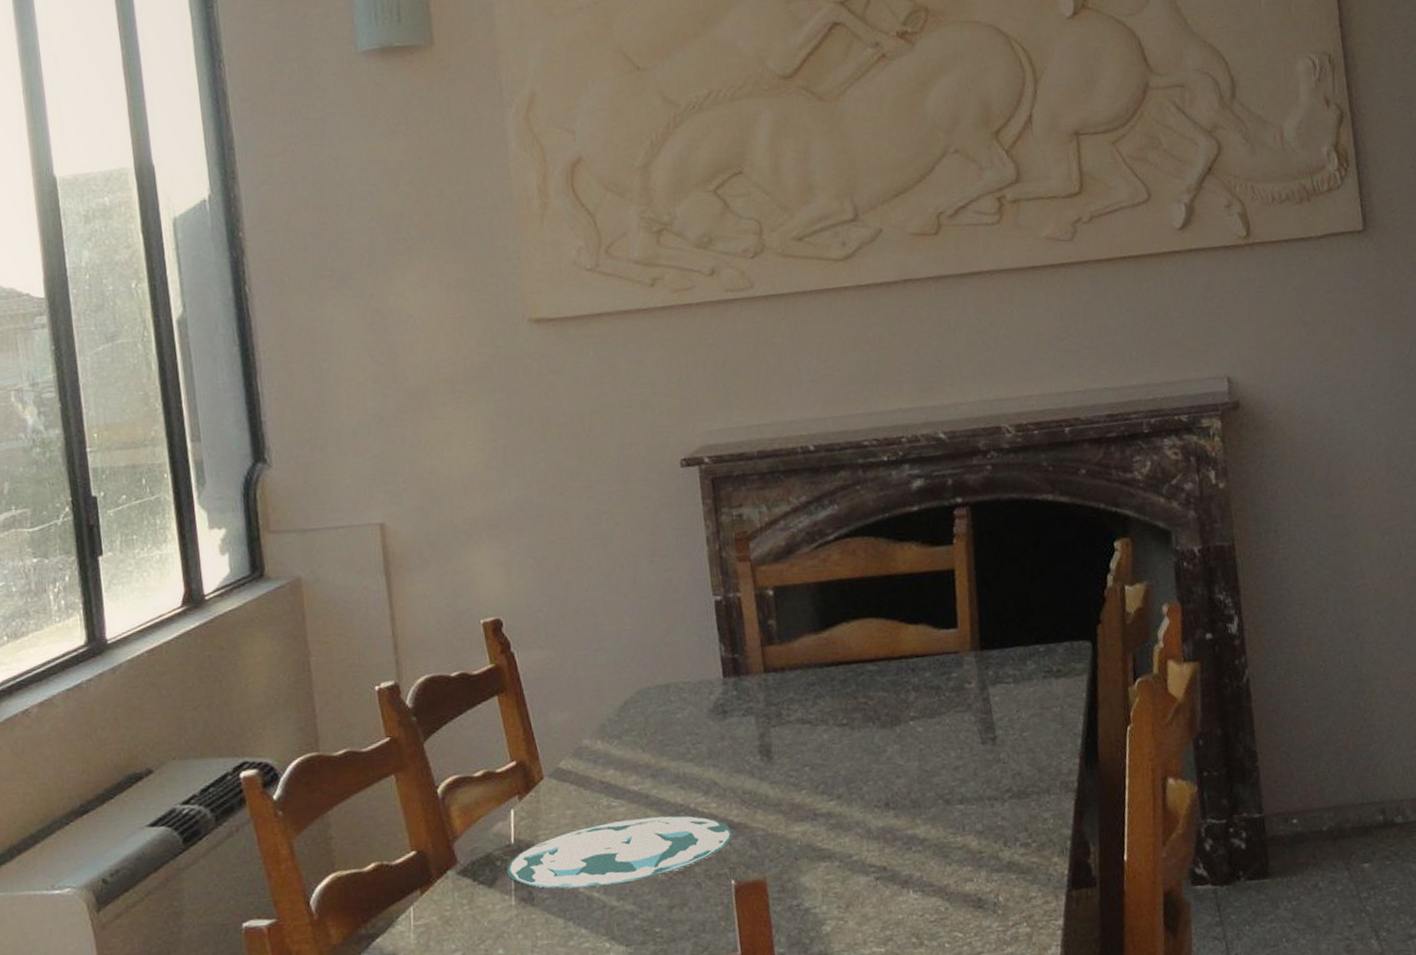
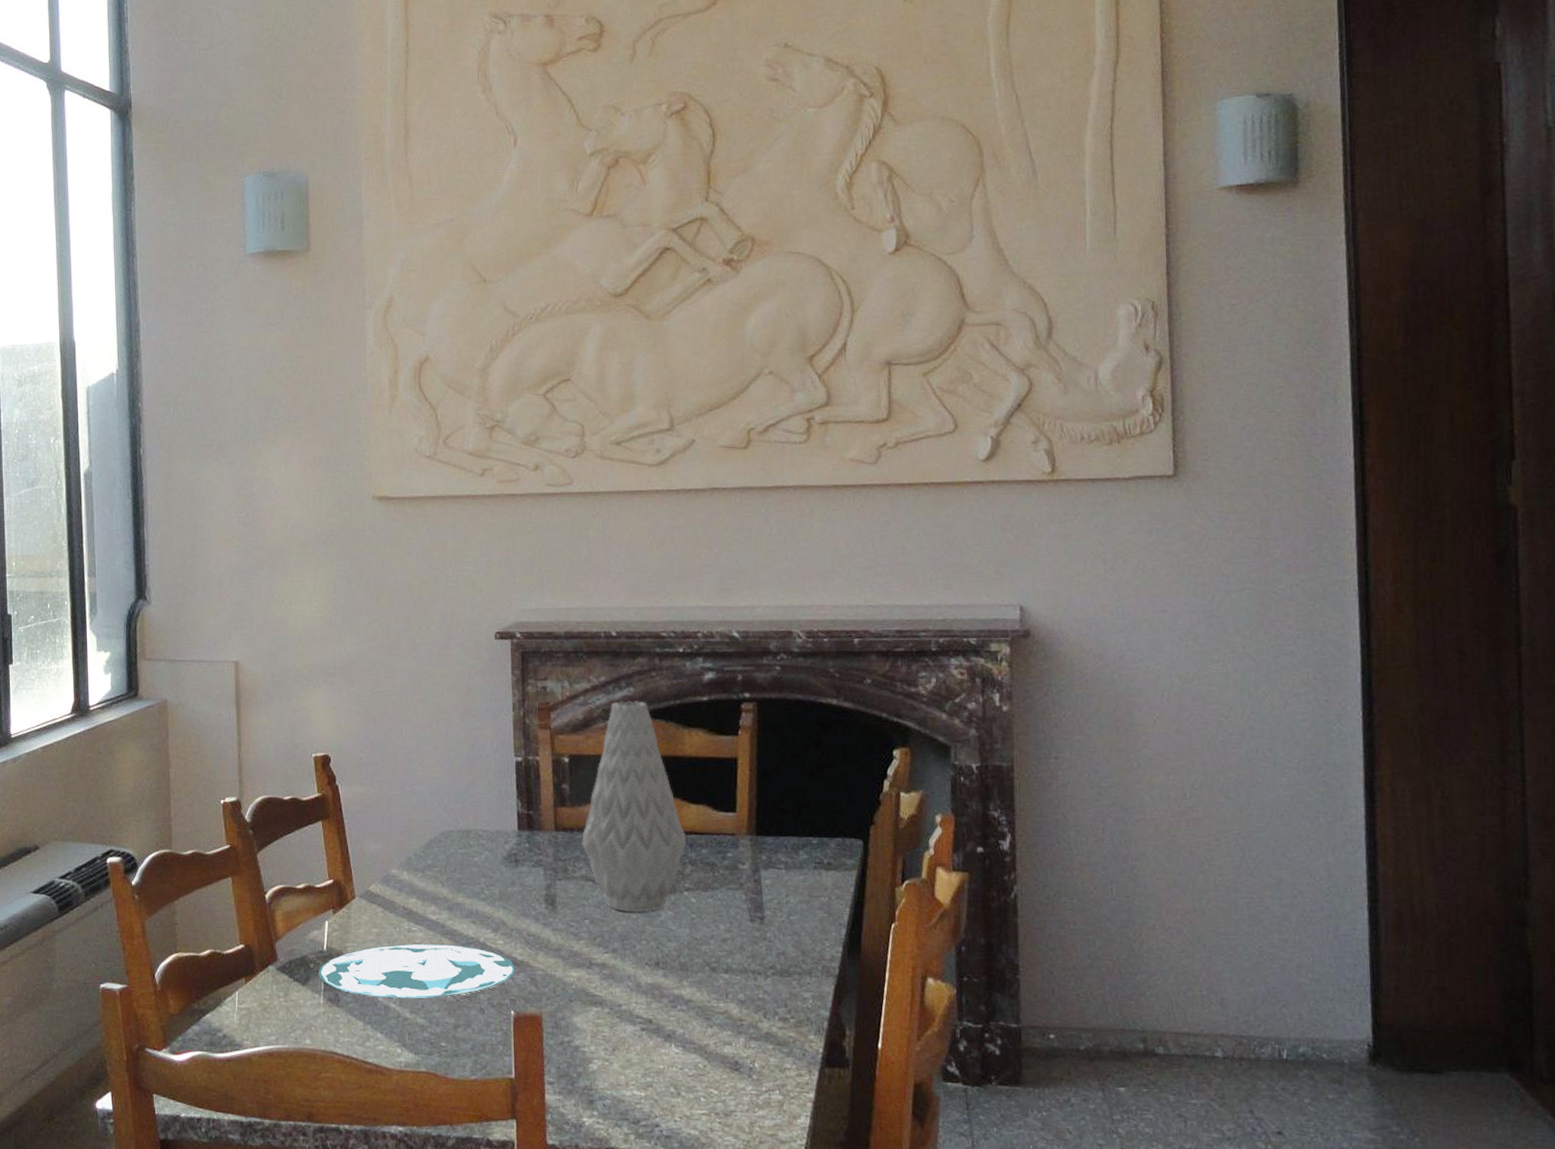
vase: none [793,519,908,752] -> present [581,701,687,912]

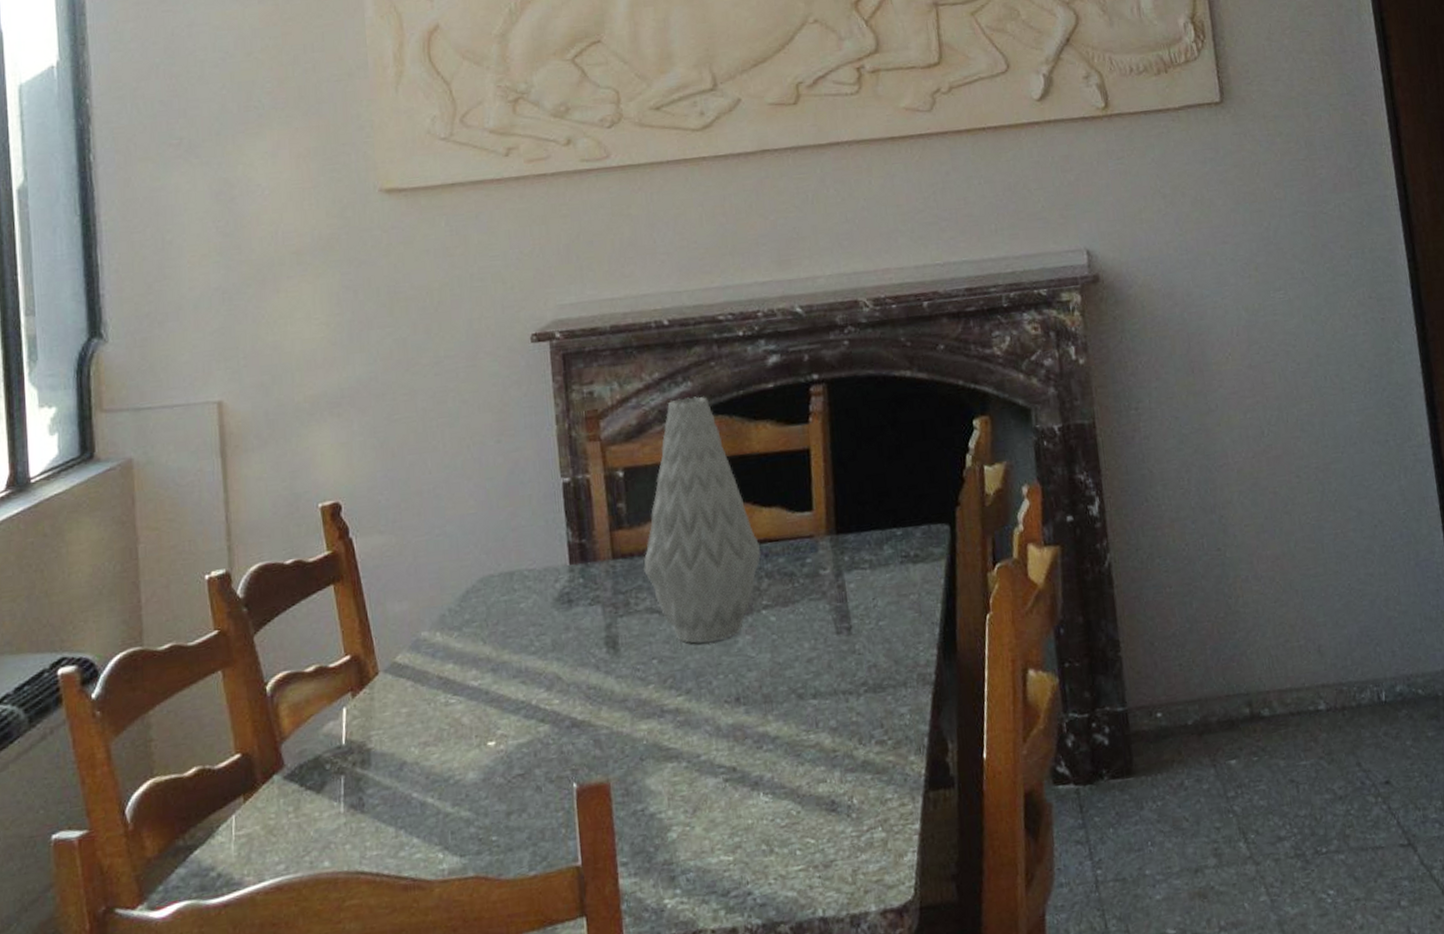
plate: present [318,943,515,998] -> none [335,712,575,794]

